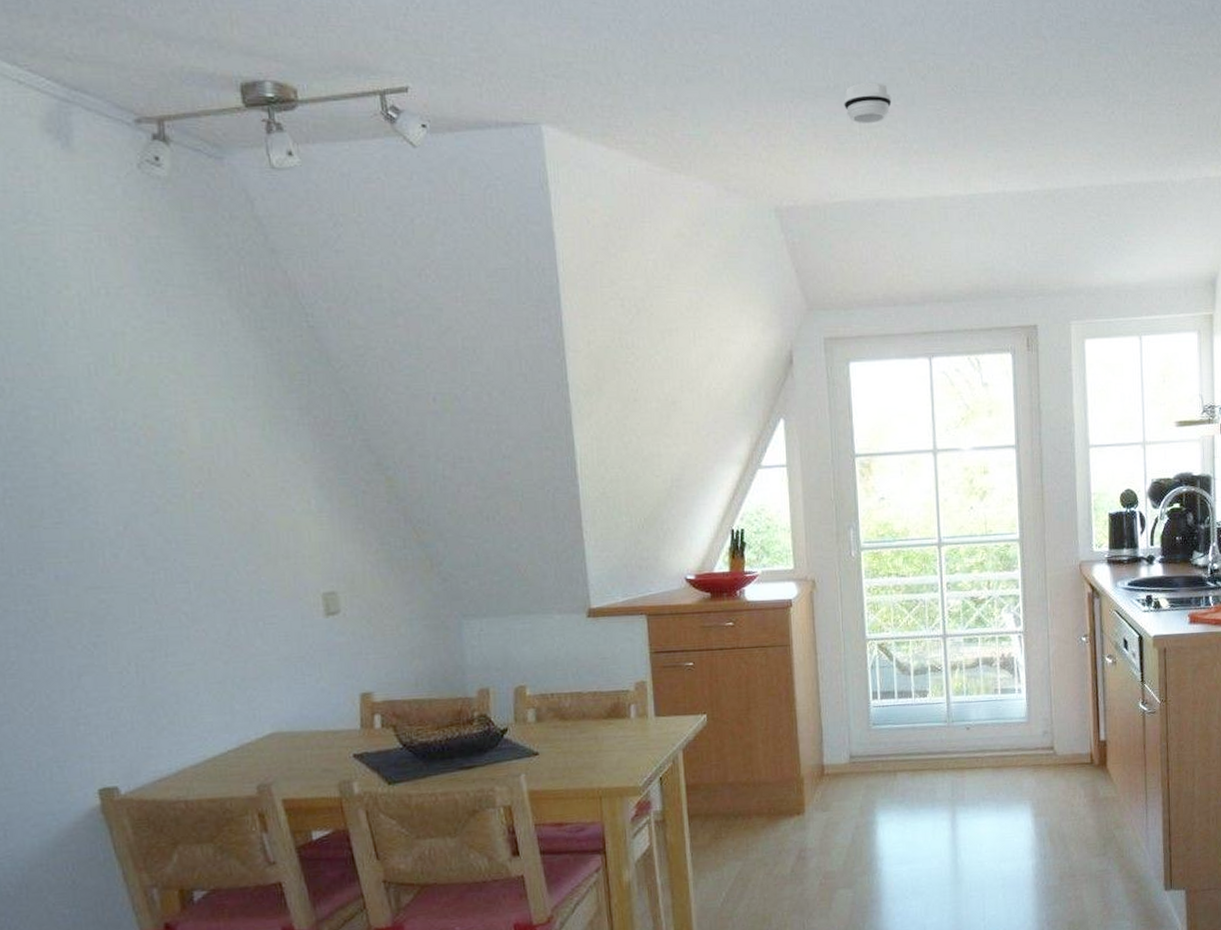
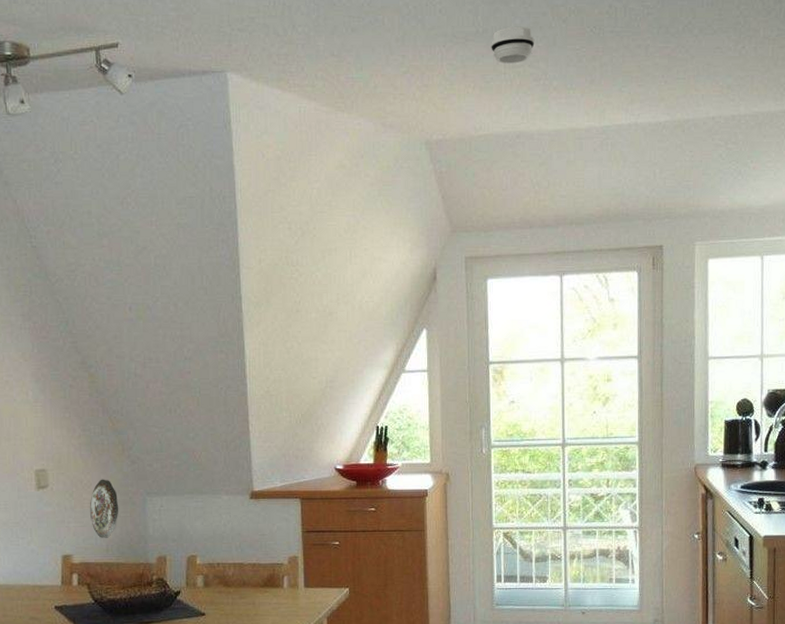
decorative plate: none [393,601,430,671] -> present [90,479,119,538]

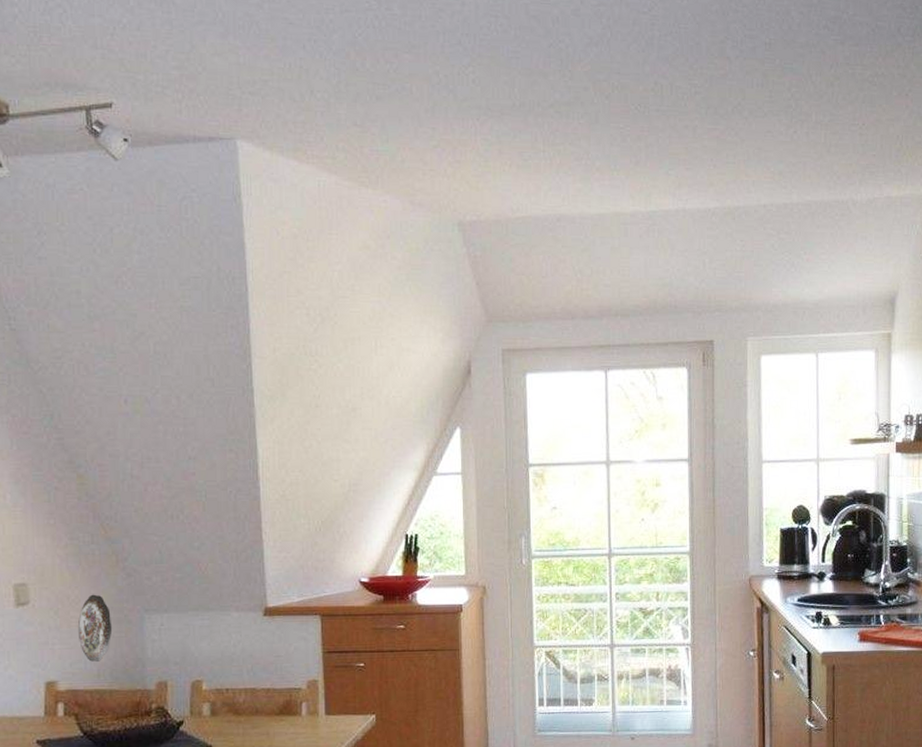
smoke detector: present [491,26,535,64] -> none [528,100,576,141]

